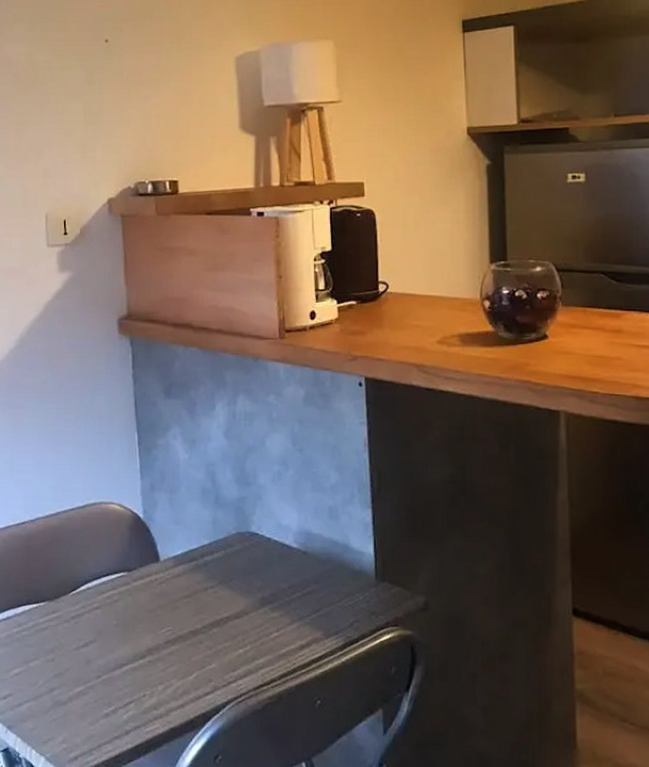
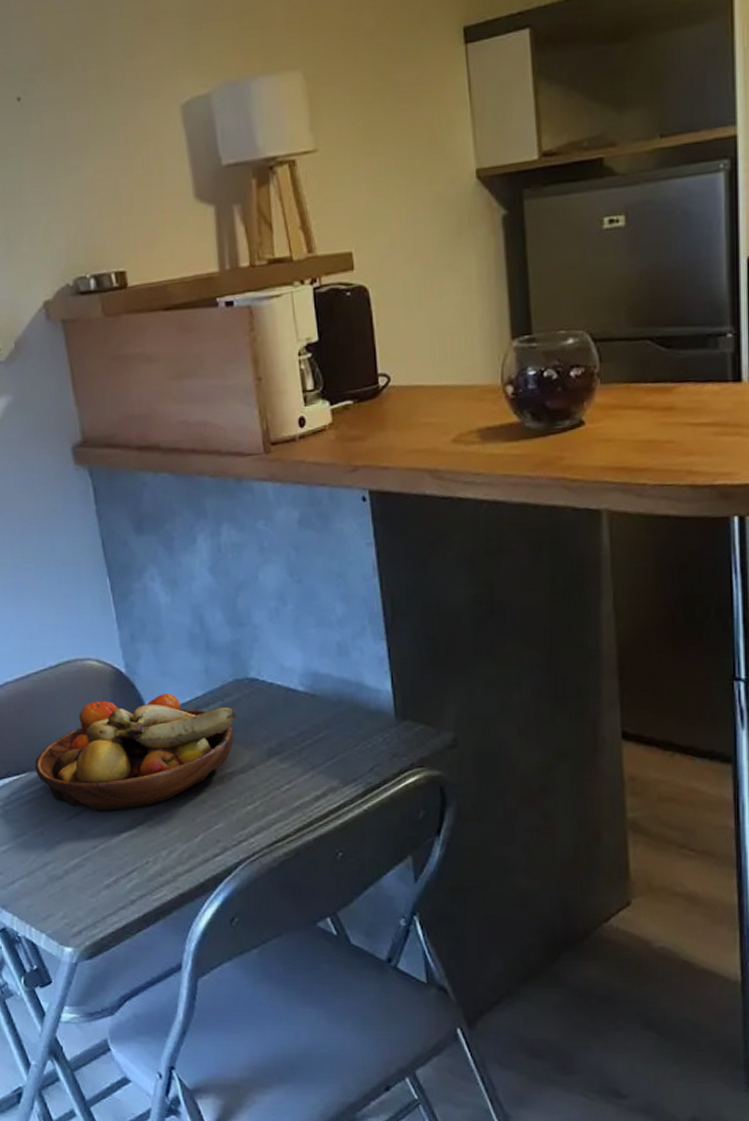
fruit bowl: none [54,540,238,644] -> present [35,693,238,811]

